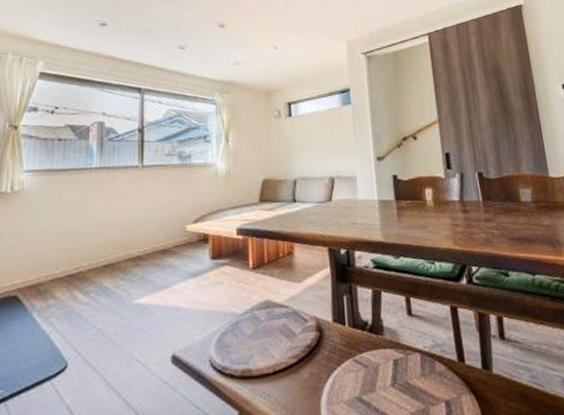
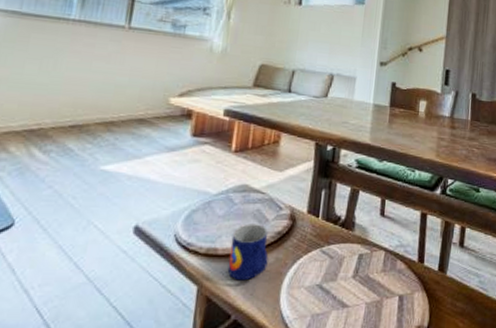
mug: none [263,339,303,401] -> present [227,224,269,281]

